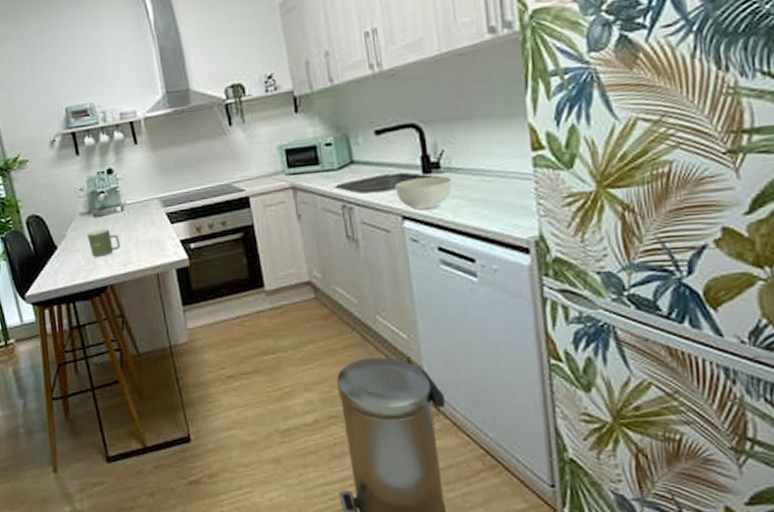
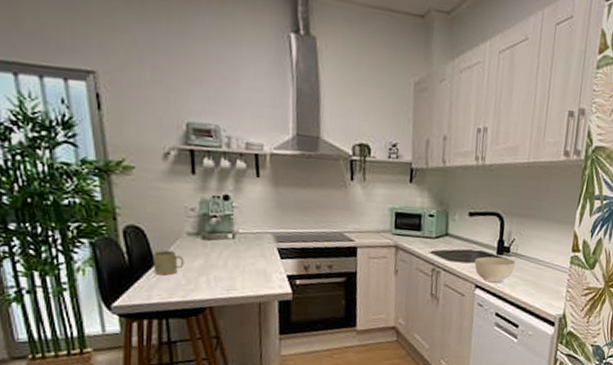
mug: none [53,233,82,259] -> present [152,250,184,276]
mug: present [87,229,121,258] -> none [192,252,227,280]

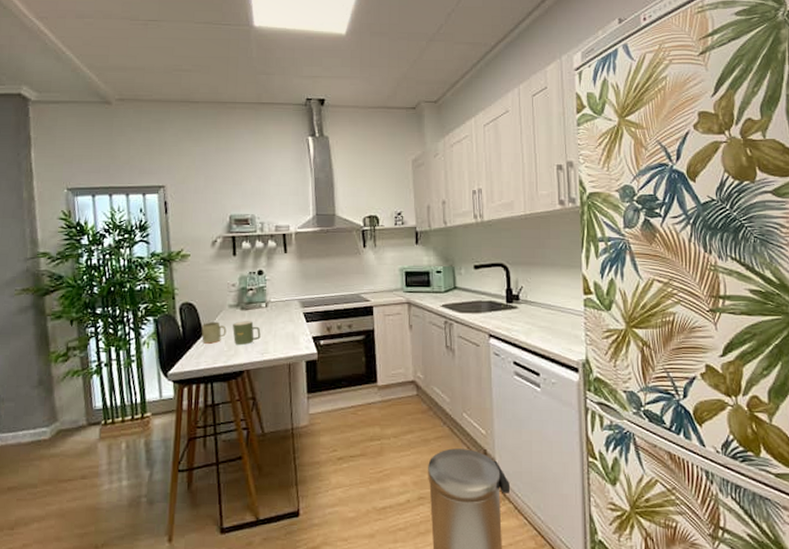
mug: none [192,252,227,280] -> present [233,321,261,346]
bowl: present [474,256,515,283] -> none [485,306,526,331]

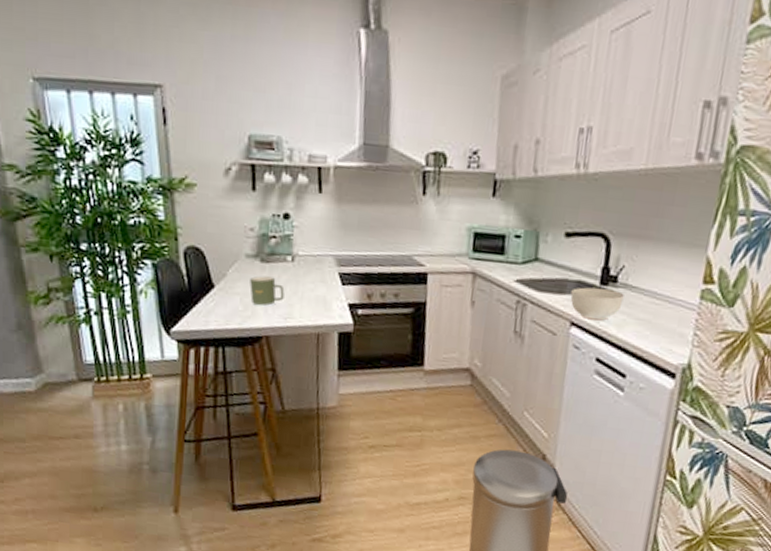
mug: present [201,321,227,344] -> none [210,273,242,301]
bowl: none [485,306,526,331] -> present [570,287,624,321]

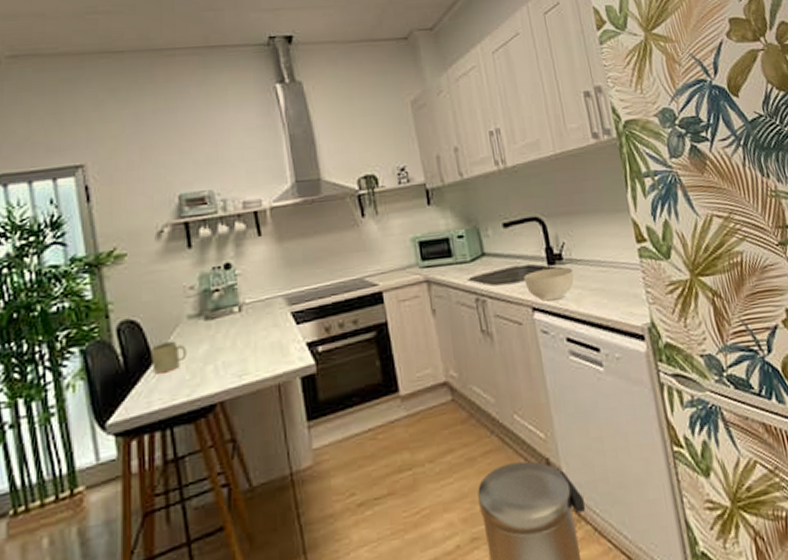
mug: none [210,273,242,301] -> present [150,340,187,374]
mug: present [250,276,285,307] -> none [195,333,236,370]

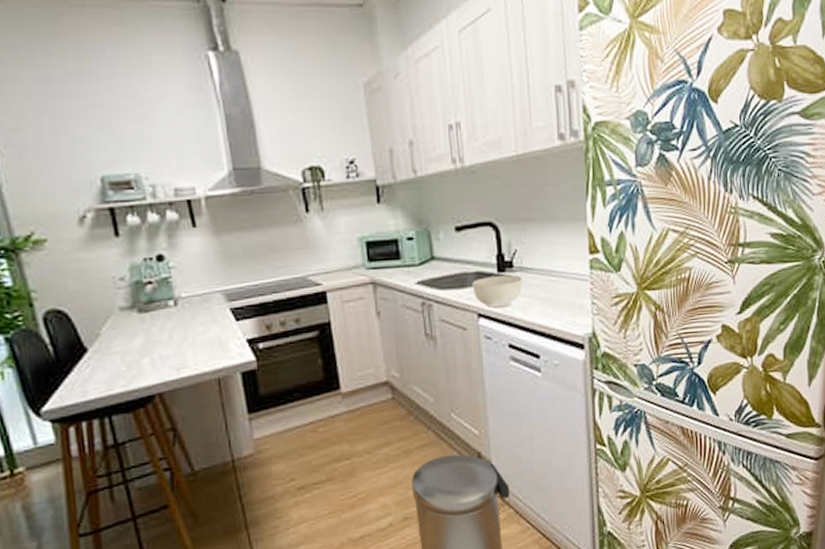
mug: present [150,340,187,374] -> none [81,332,121,365]

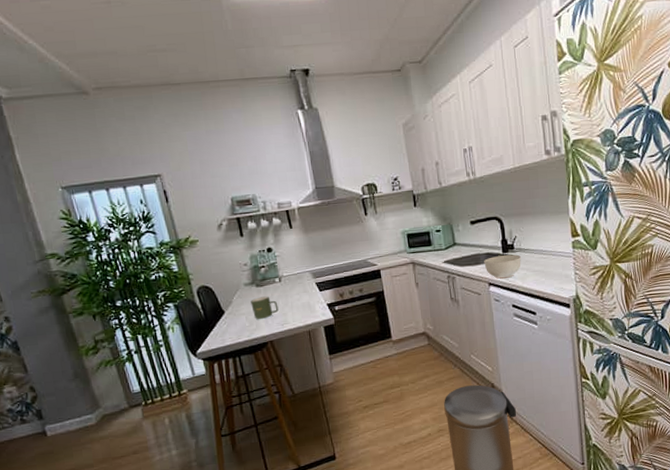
mug: none [129,327,173,362] -> present [251,296,279,320]

